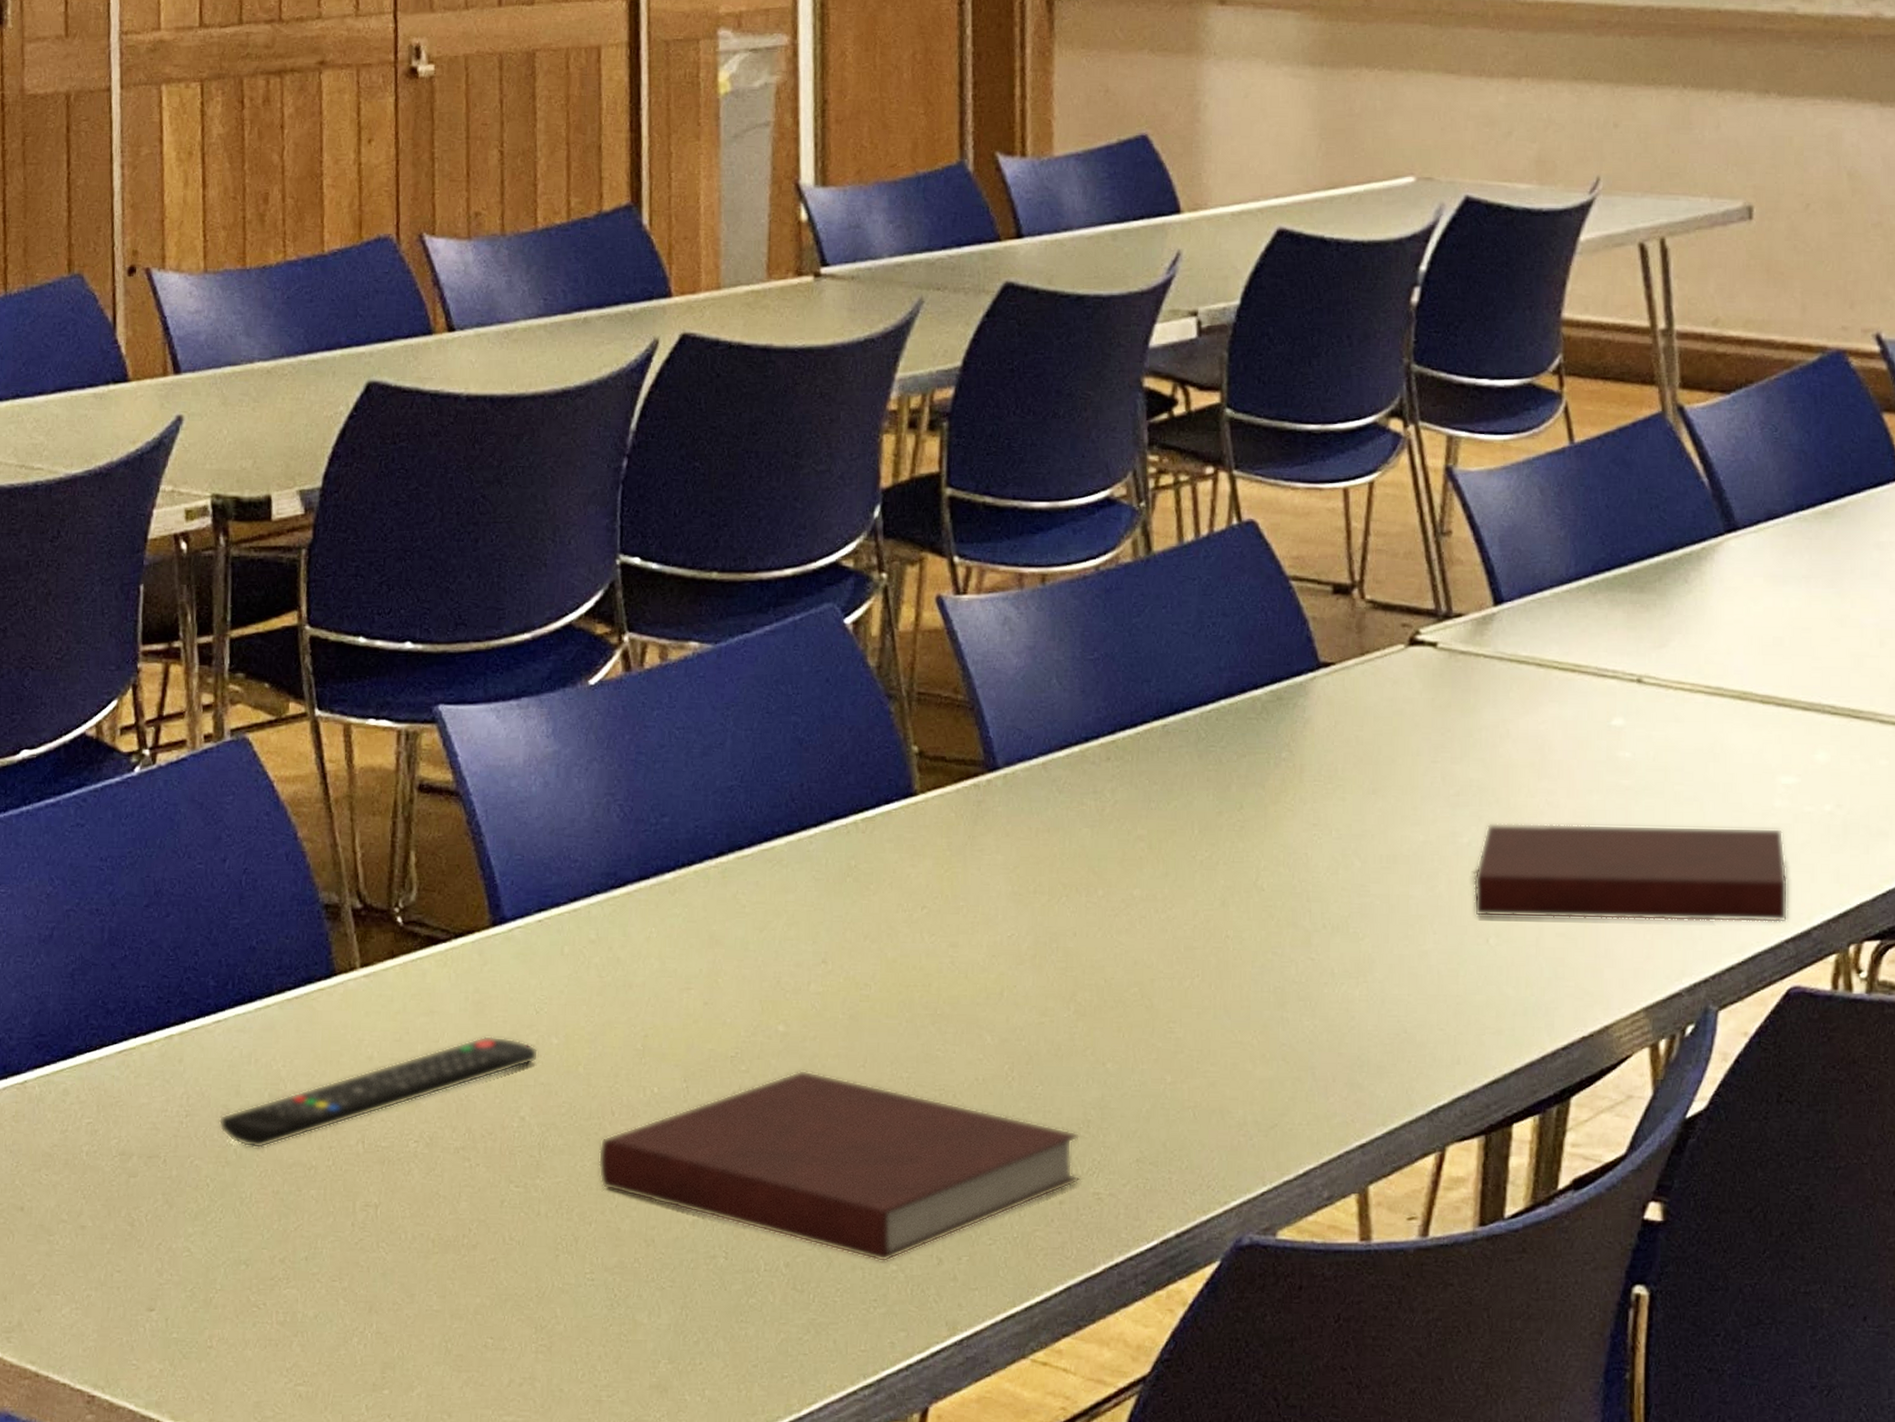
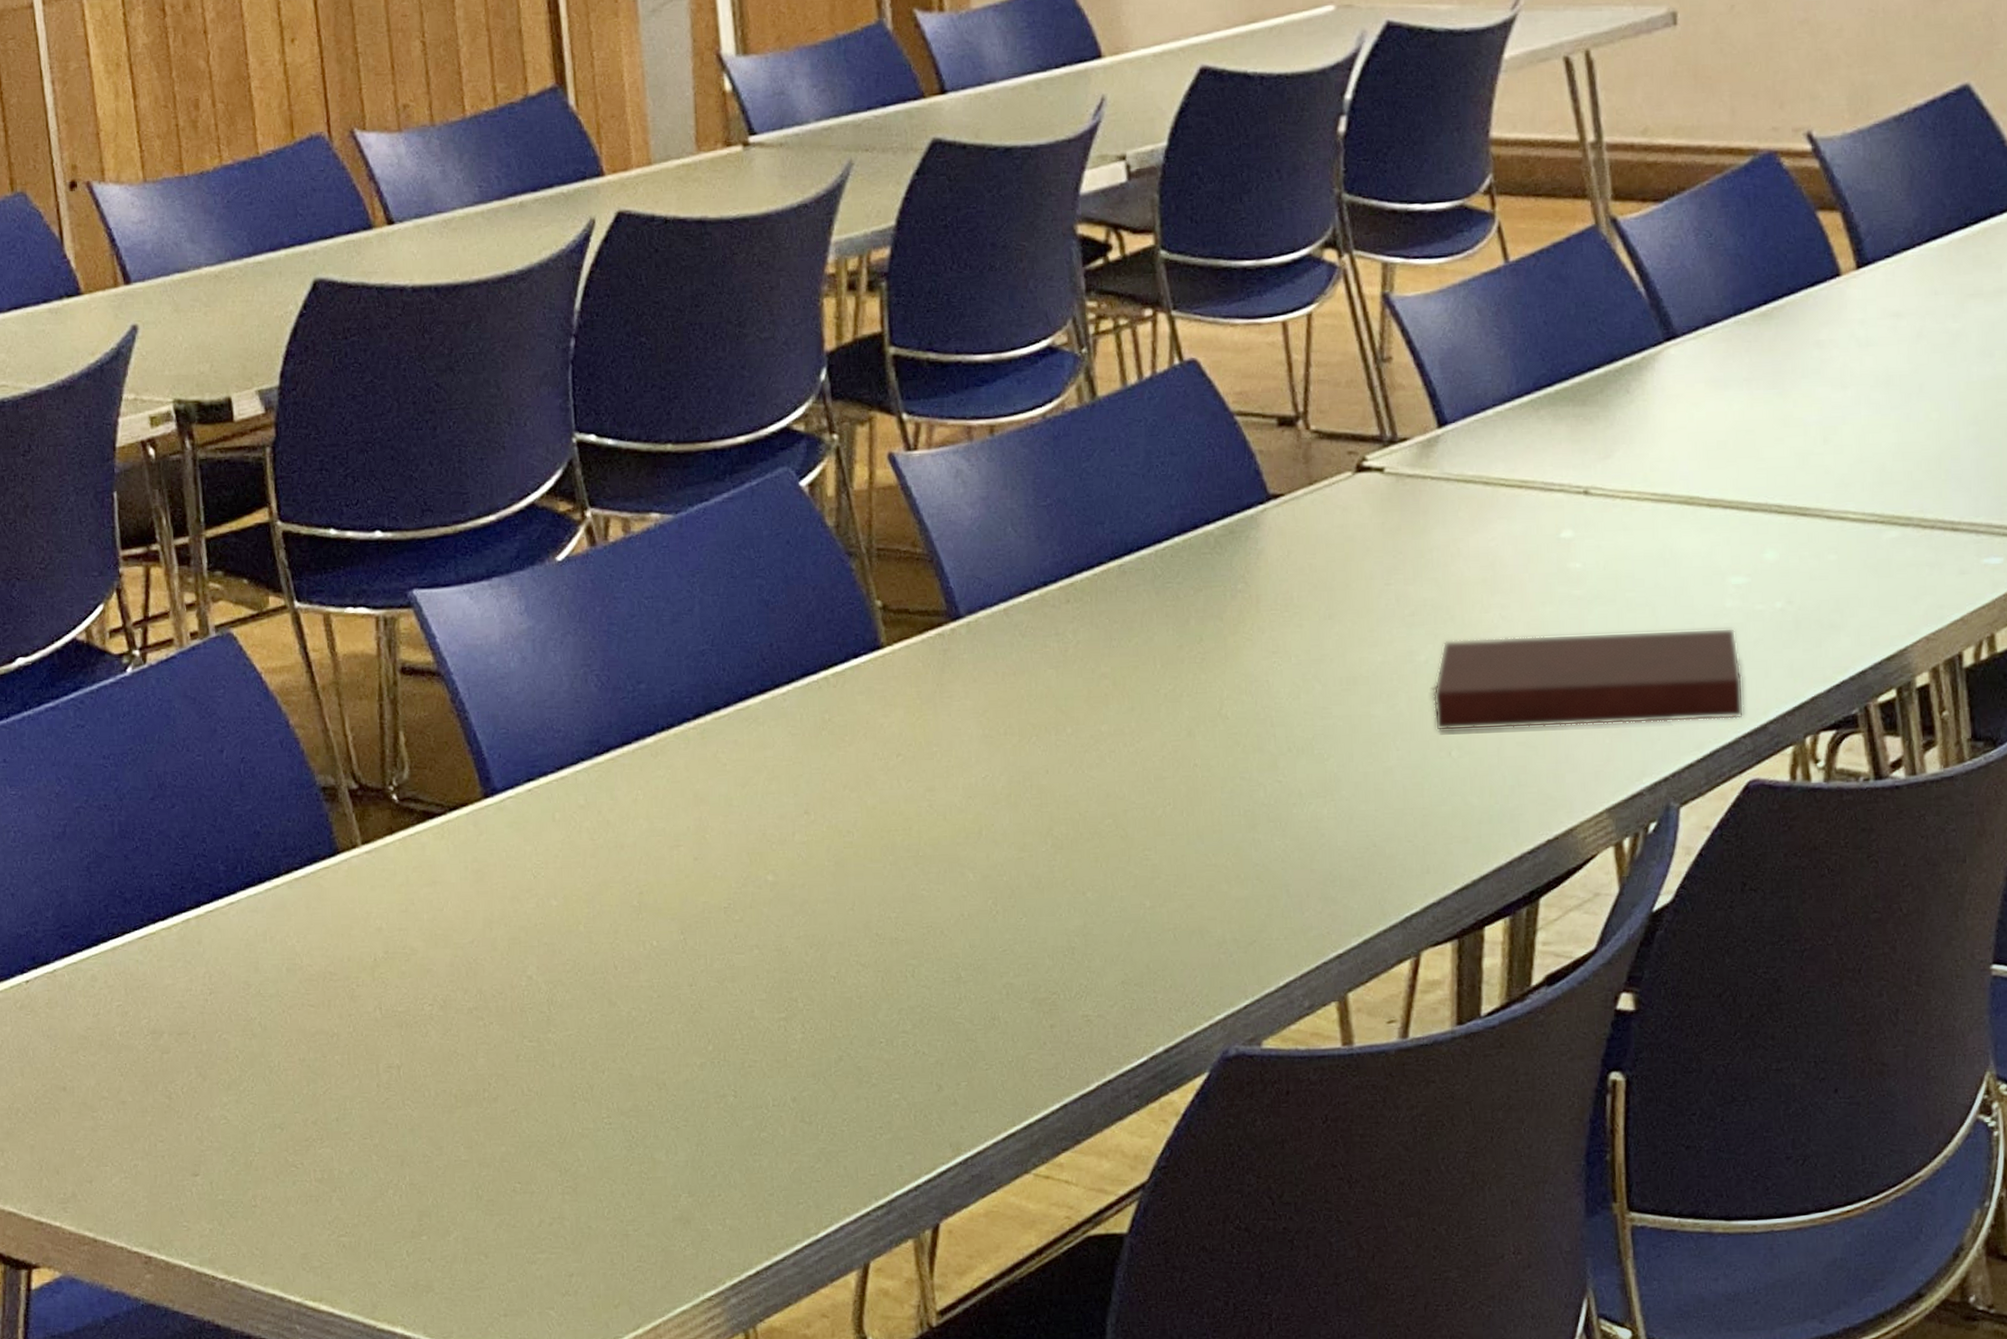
remote control: present [219,1035,539,1149] -> none [242,901,540,1021]
notebook: present [598,1069,1080,1263] -> none [605,915,1068,1092]

